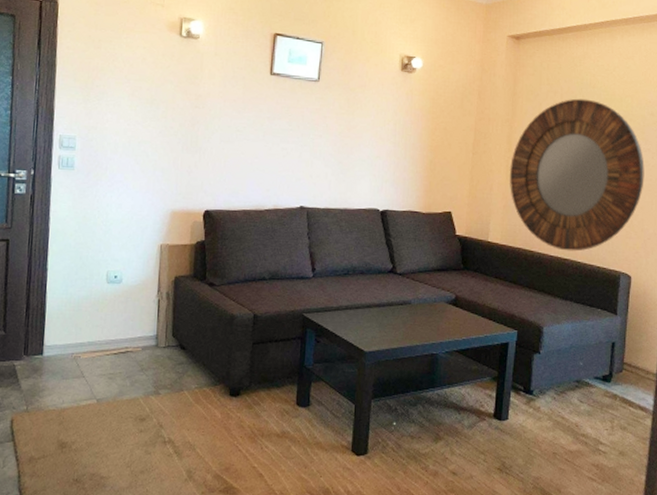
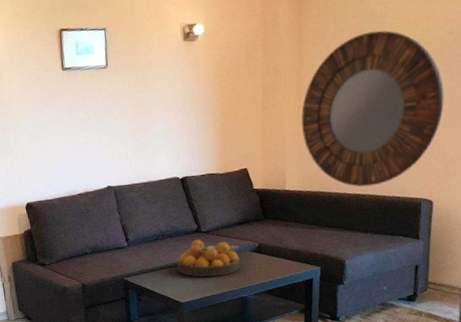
fruit bowl: none [365,282,435,327] -> present [177,240,241,277]

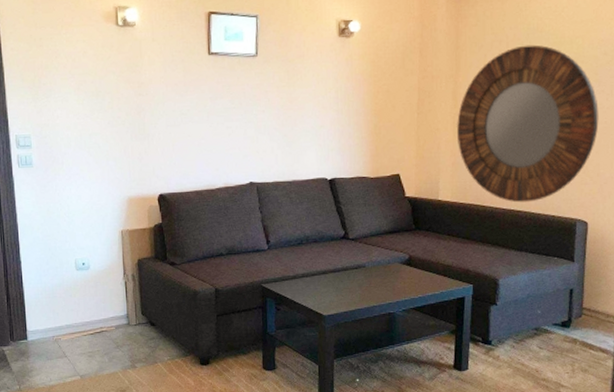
fruit bowl: present [177,240,241,277] -> none [321,247,390,289]

